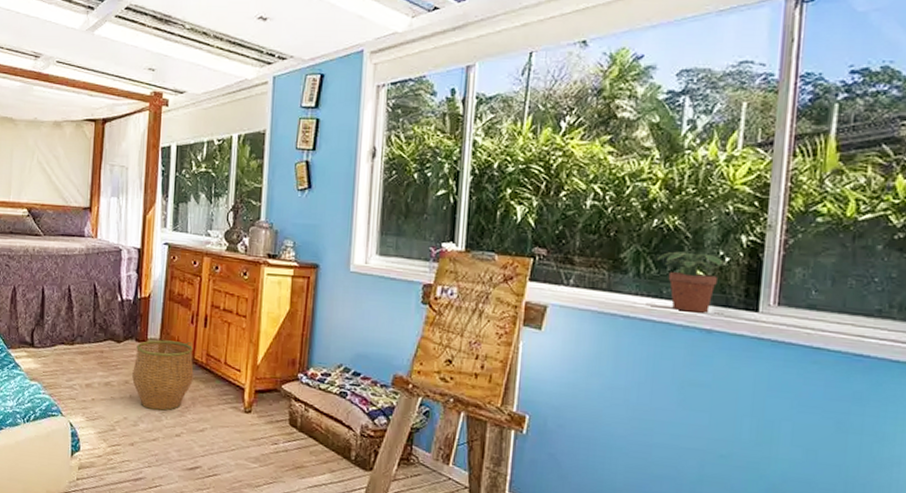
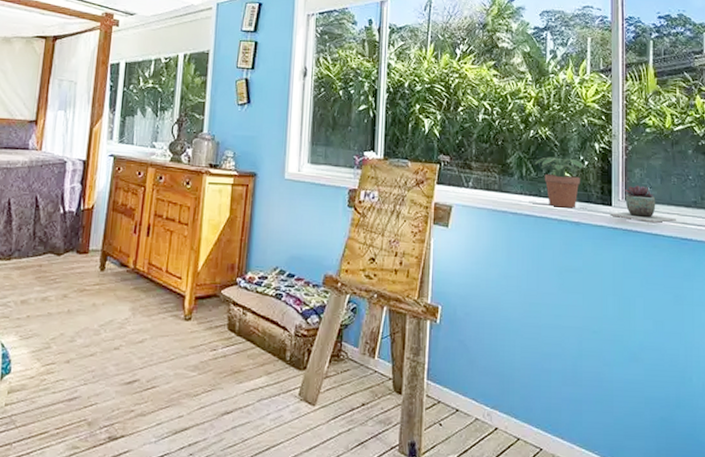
basket: present [132,339,194,411] -> none [71,250,136,324]
succulent plant: none [755,287,849,335] -> present [610,185,676,224]

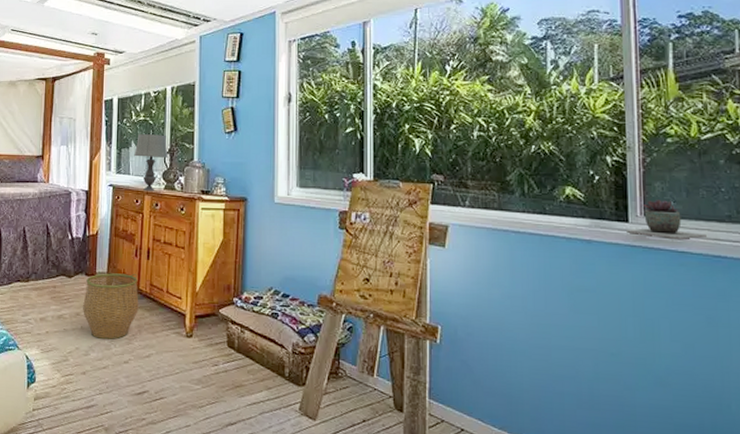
basket: none [71,250,136,324] -> present [83,273,139,339]
table lamp: none [139,102,176,163] -> present [134,134,168,191]
potted plant: present [535,157,586,208] -> none [538,172,597,226]

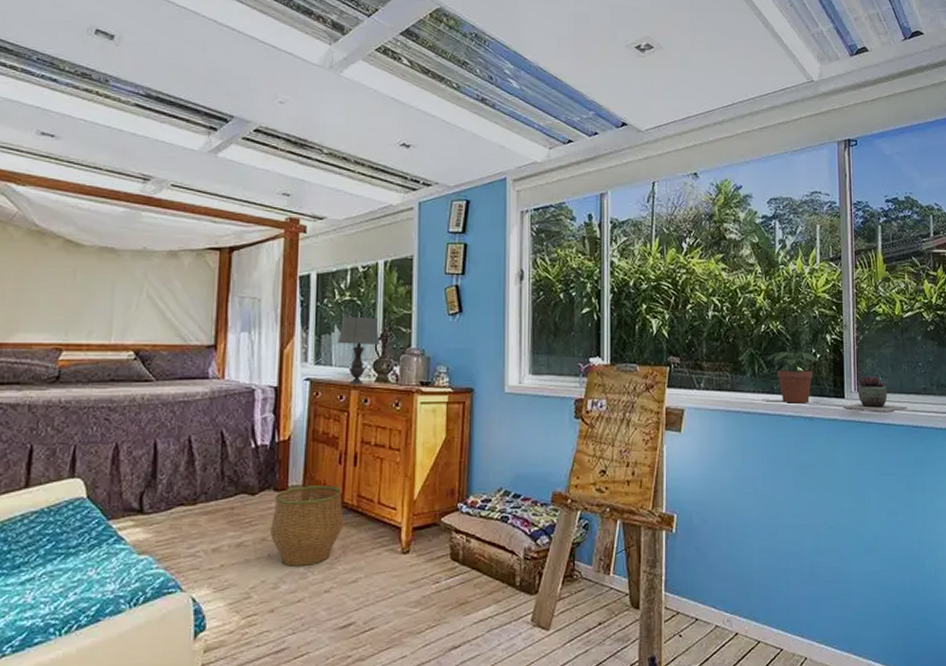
potted plant: none [538,172,597,226] -> present [768,352,819,403]

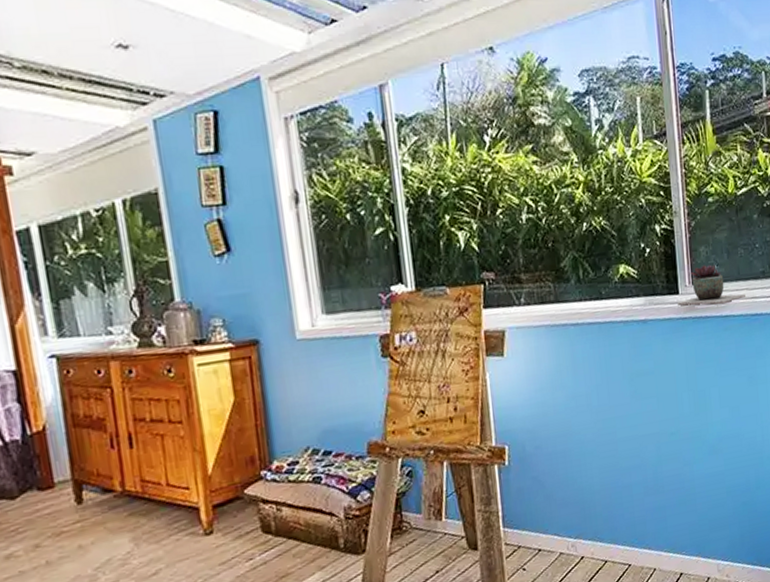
basket: present [270,483,343,566] -> none [40,470,130,571]
table lamp: present [337,317,380,385] -> none [80,271,135,356]
potted plant: present [768,352,819,403] -> none [592,248,649,308]

